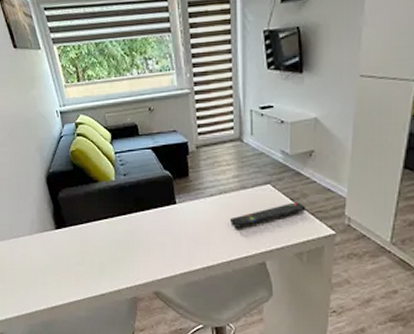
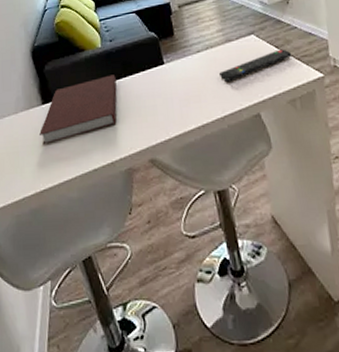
notebook: none [52,209,128,267] -> present [39,75,117,145]

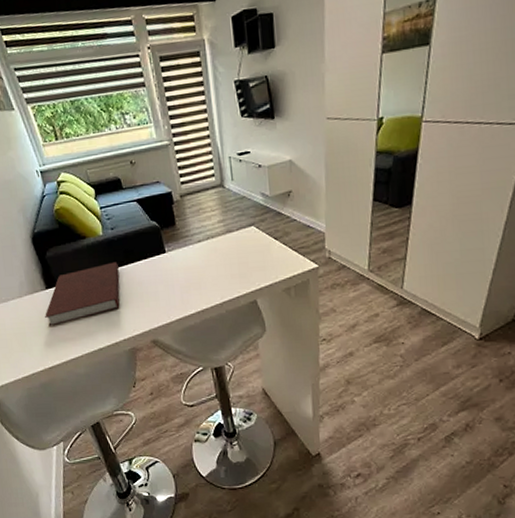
remote control: present [218,49,292,83] -> none [218,240,290,272]

